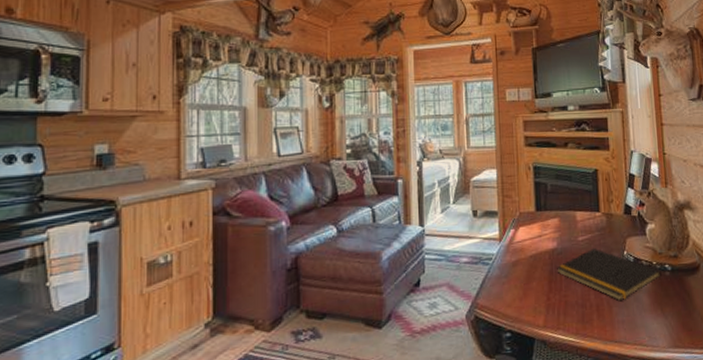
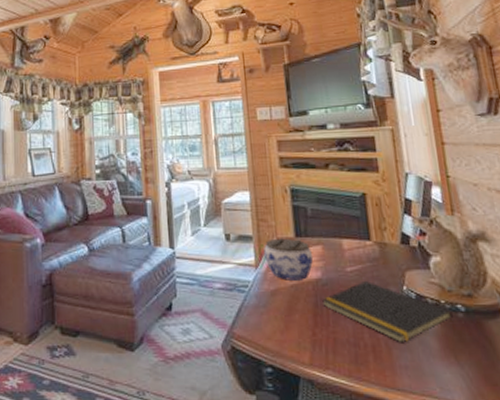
jar: none [507,212,551,252] -> present [264,238,314,281]

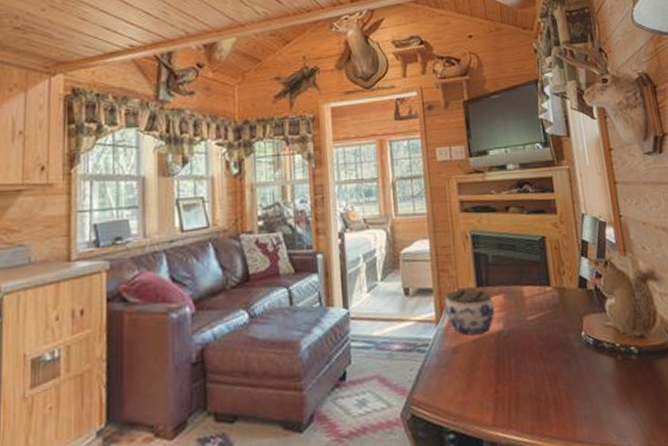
notepad: present [322,280,453,344] -> none [504,328,627,393]

